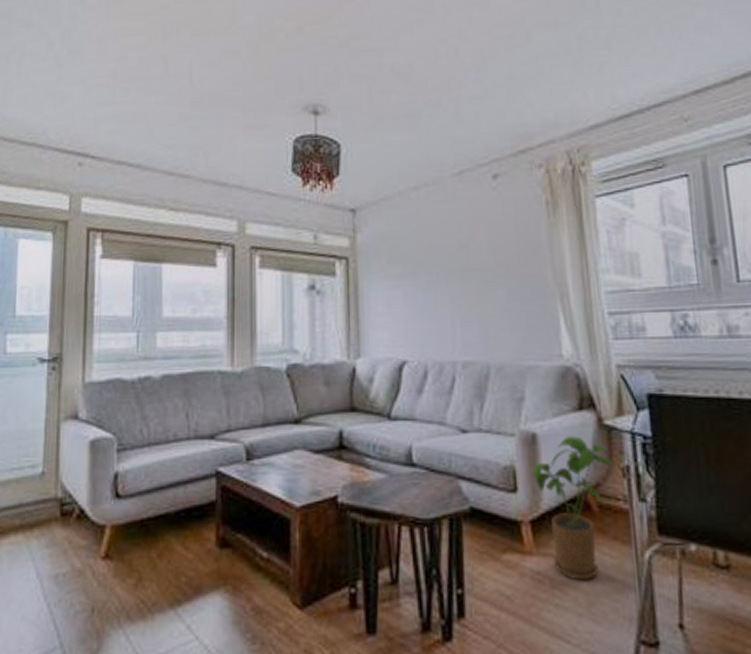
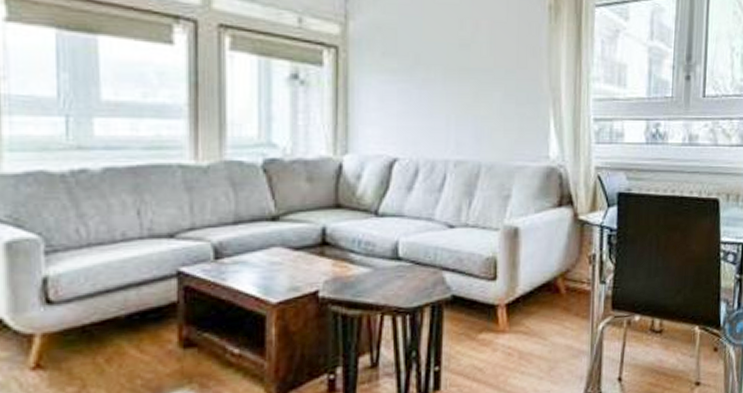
house plant: present [533,436,613,581] -> none [512,230,582,351]

